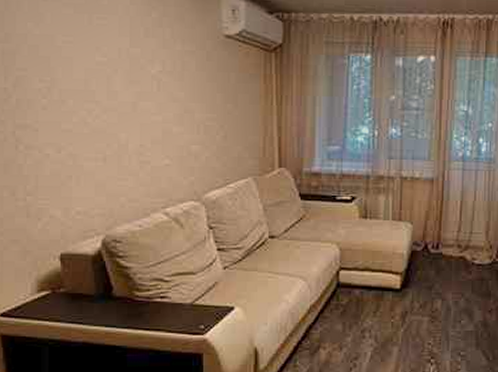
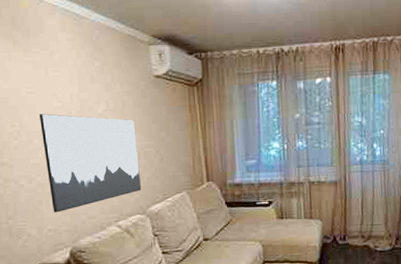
wall art: none [77,69,198,192] -> present [39,114,142,213]

